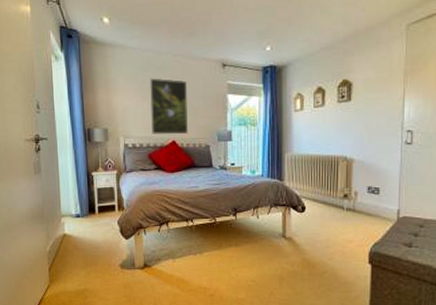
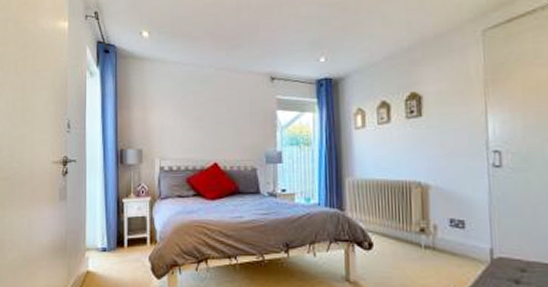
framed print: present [150,77,188,135] -> none [189,93,232,157]

